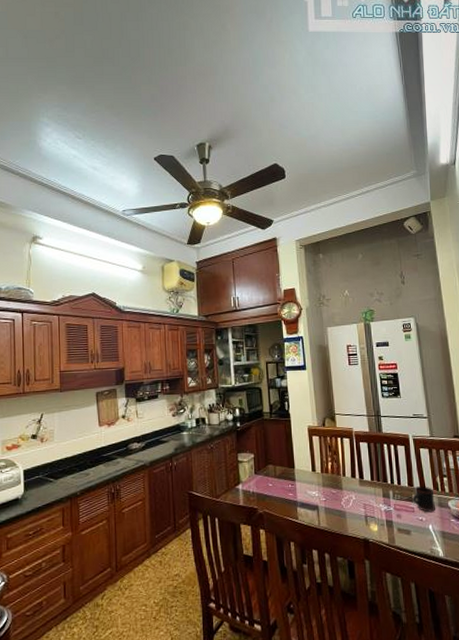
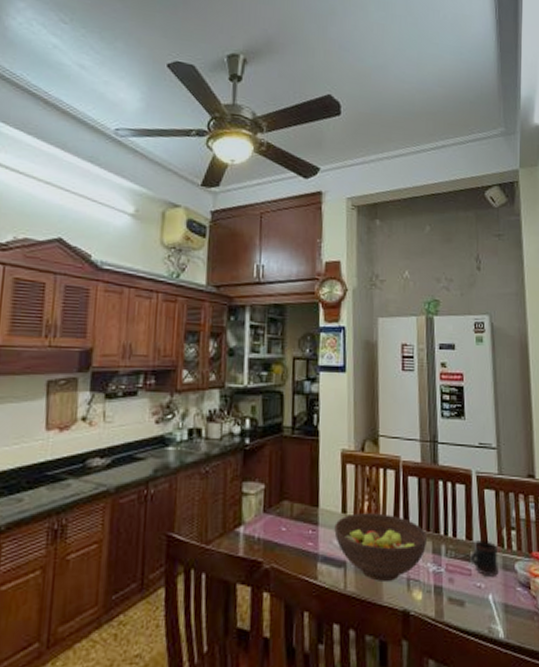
fruit bowl: none [307,470,378,519] -> present [334,513,427,581]

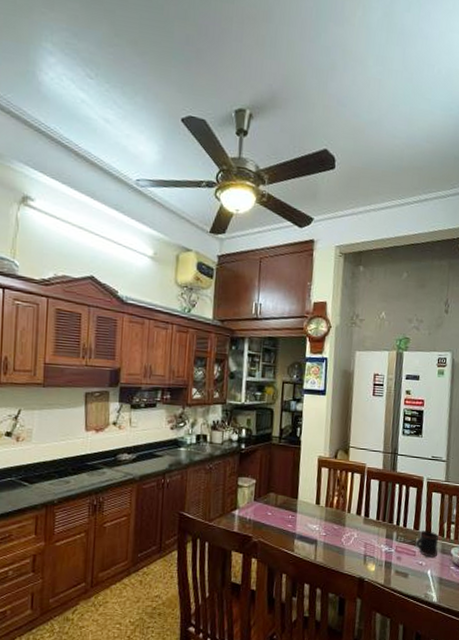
fruit bowl: present [334,513,427,581] -> none [309,505,383,556]

